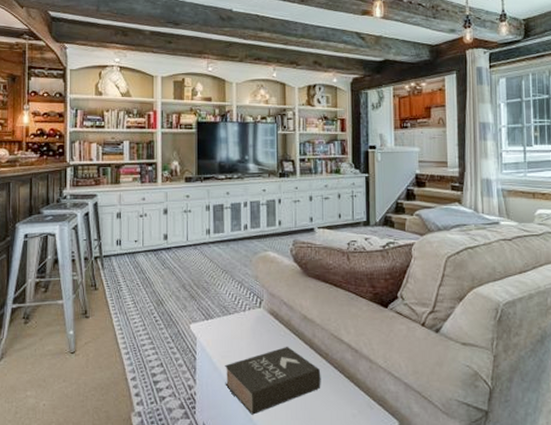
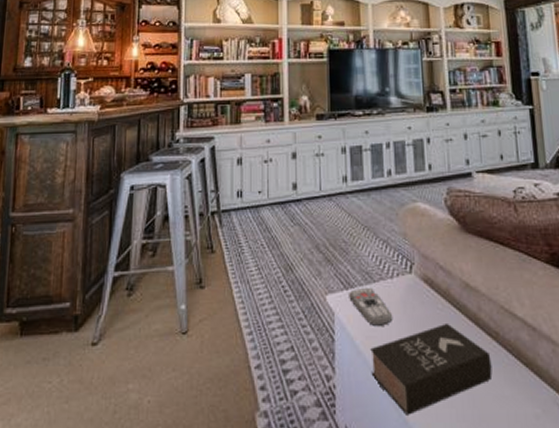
remote control: none [209,318,244,348] -> present [349,287,393,326]

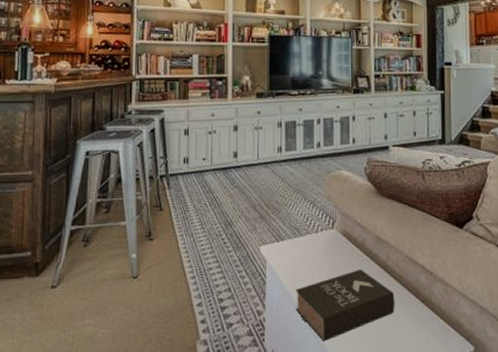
remote control: present [349,287,393,326] -> none [279,240,316,271]

